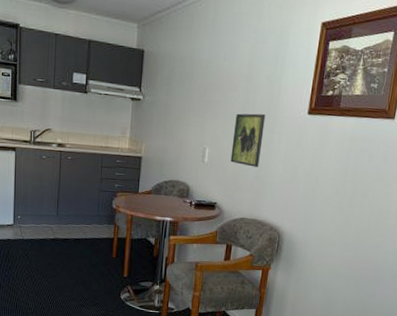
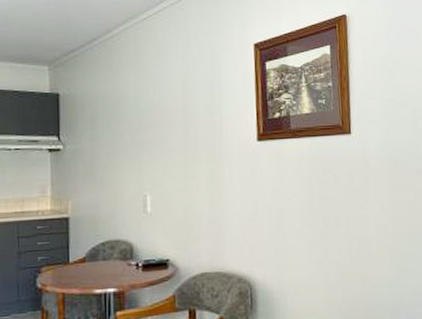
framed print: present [230,113,266,167] -> none [176,147,212,210]

